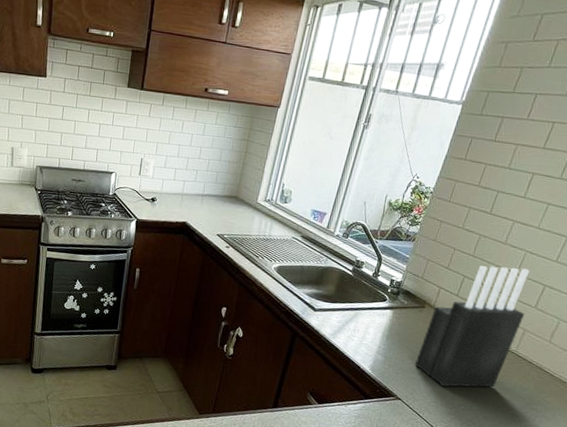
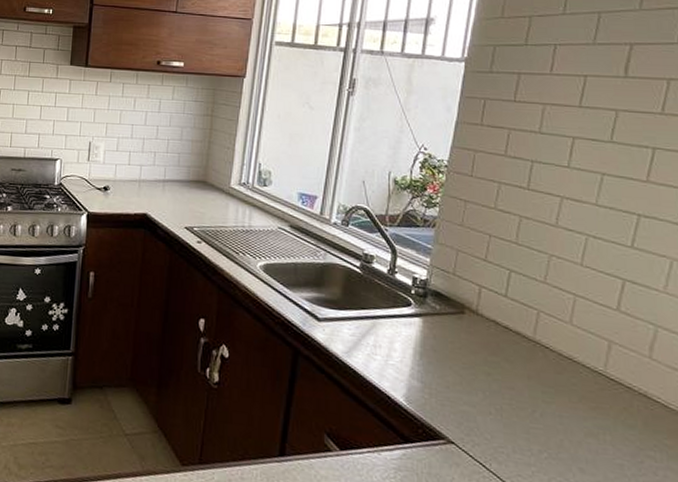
knife block: present [414,266,530,387] -> none [464,256,605,425]

